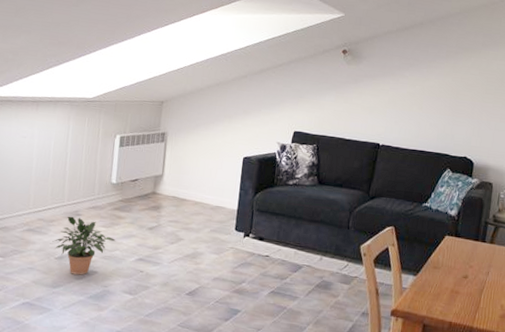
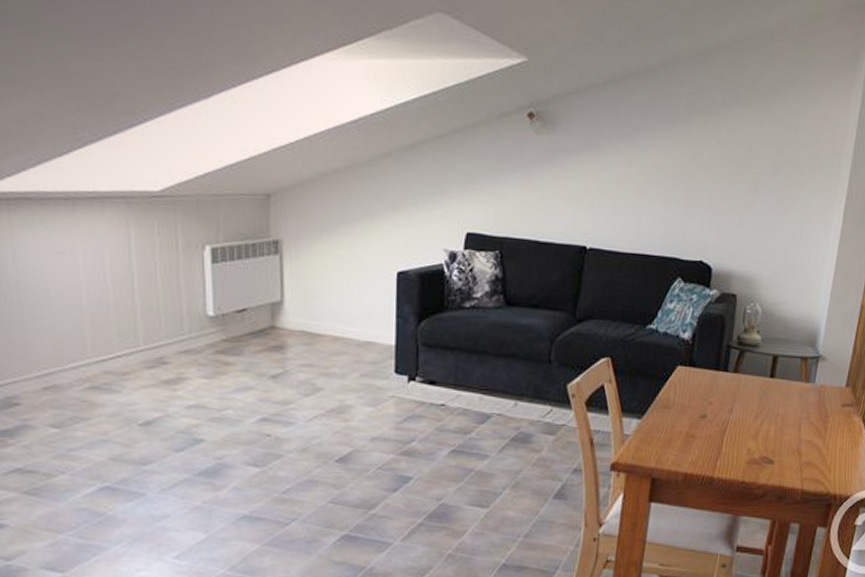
potted plant: present [52,216,116,275] -> none [131,365,225,446]

